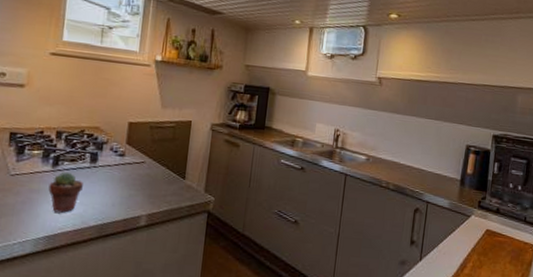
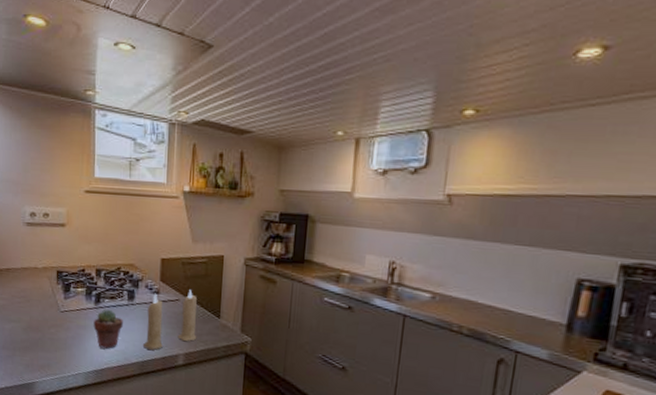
candle: none [104,152,163,212] -> present [143,290,197,350]

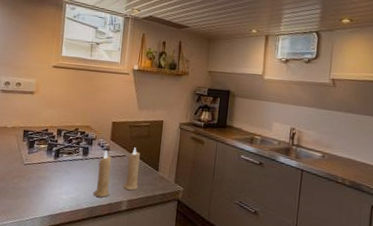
potted succulent: present [93,309,123,349] -> none [51,162,78,197]

